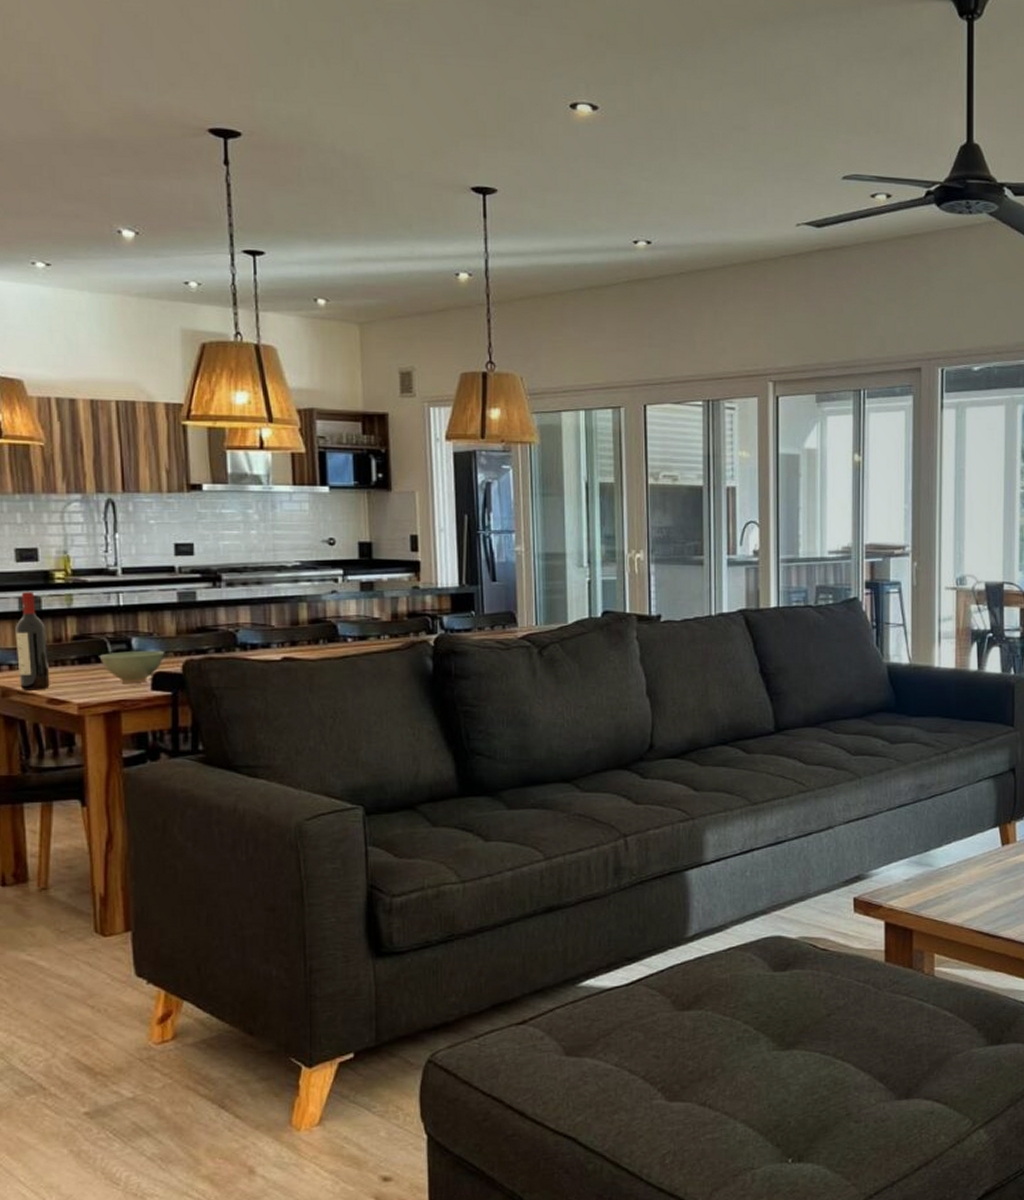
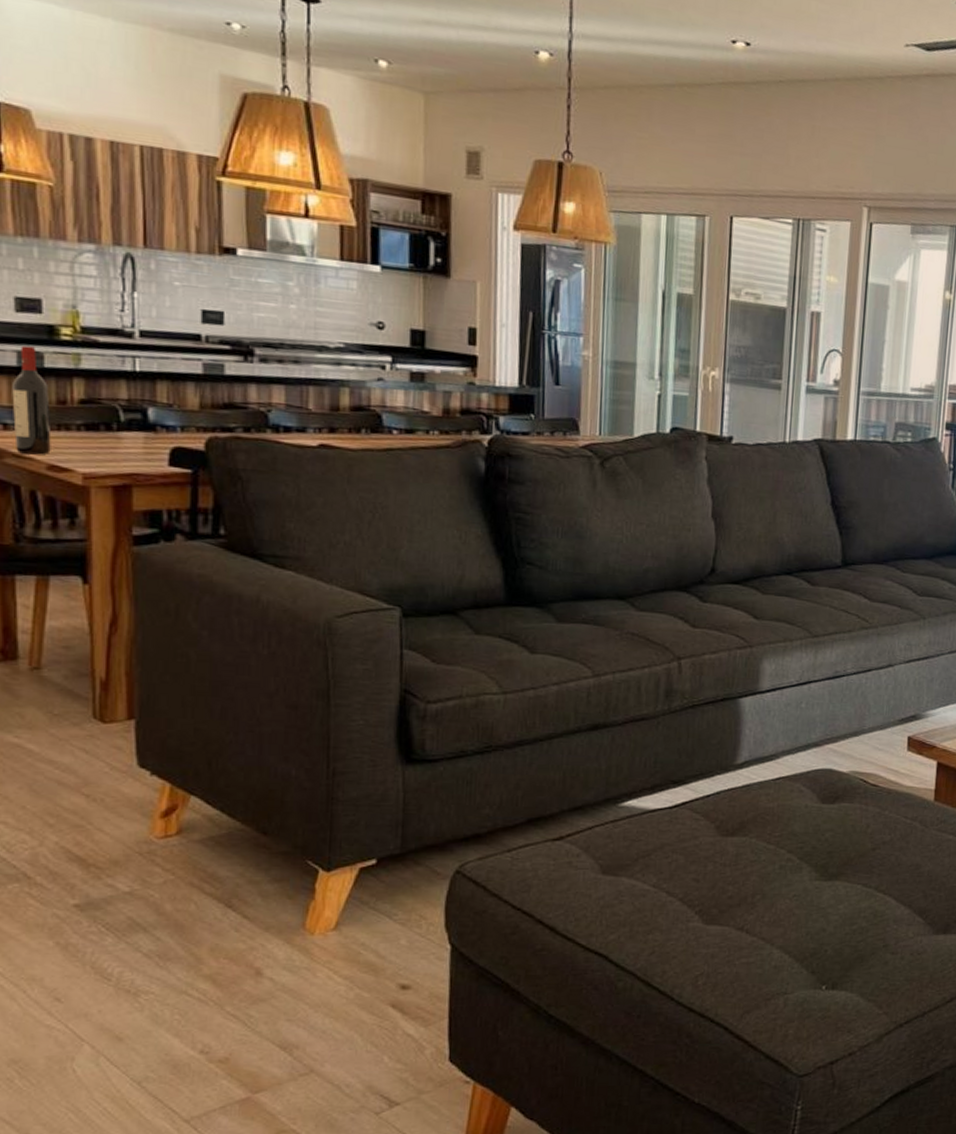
bowl: present [99,650,165,683] -> none [109,421,186,457]

